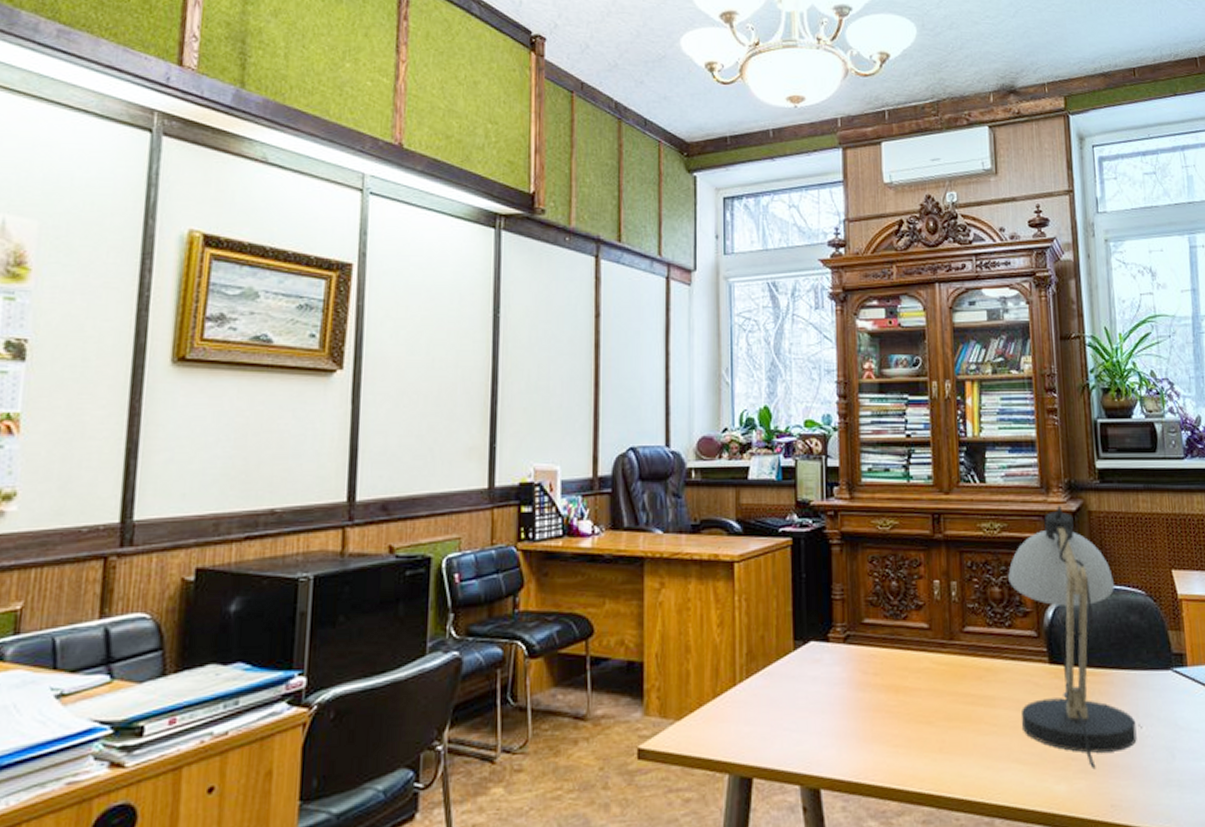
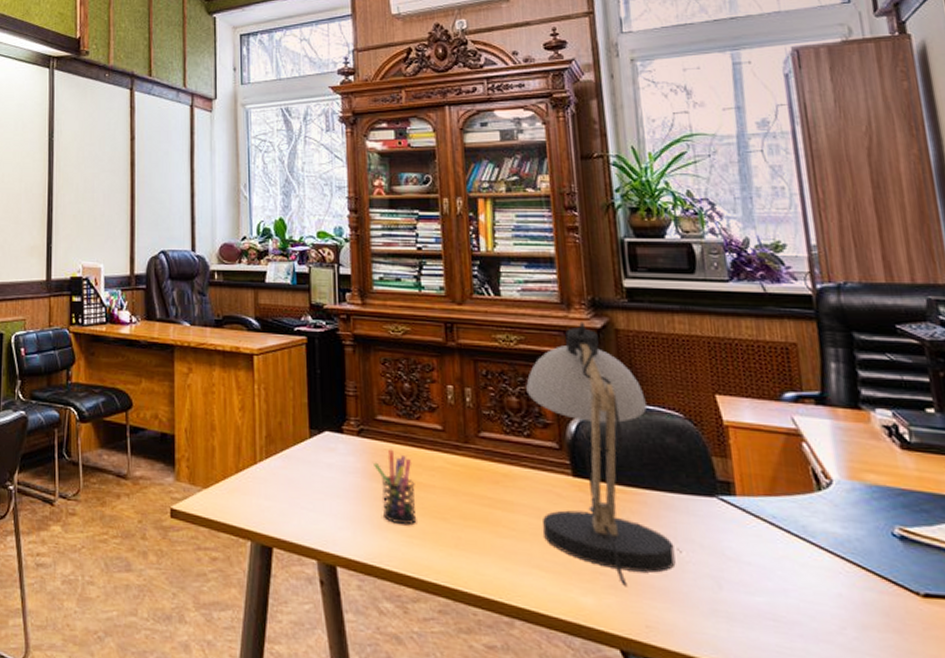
pen holder: none [860,654,903,735] -> present [374,449,417,526]

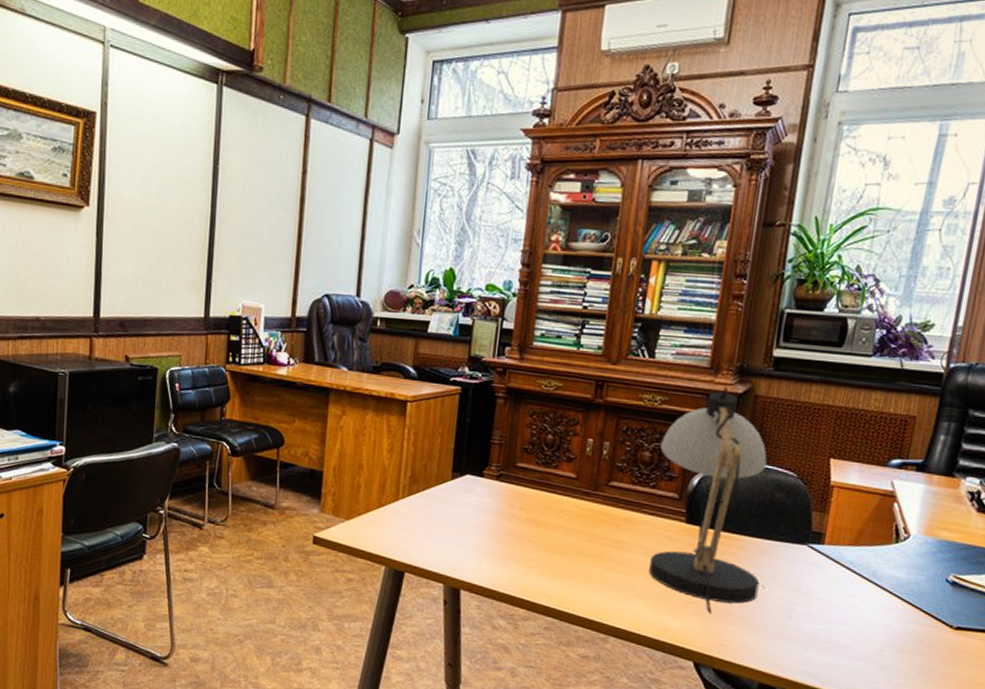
pen holder: present [374,449,417,526] -> none [507,492,543,558]

